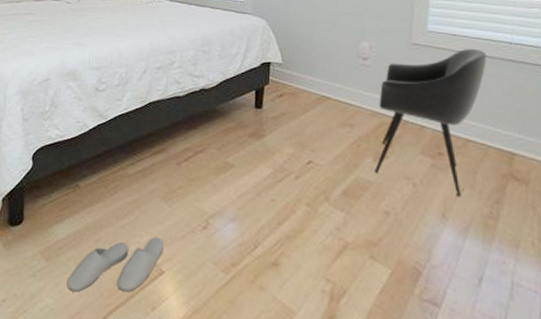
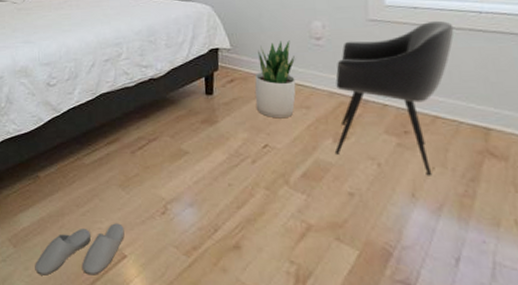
planter: none [302,59,344,136] -> present [254,40,296,119]

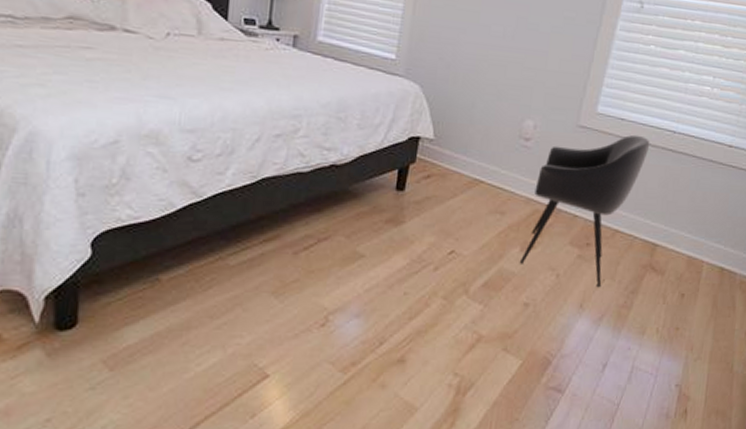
slippers: present [35,223,125,276] -> none [139,337,271,404]
planter: present [254,40,296,119] -> none [449,137,501,223]

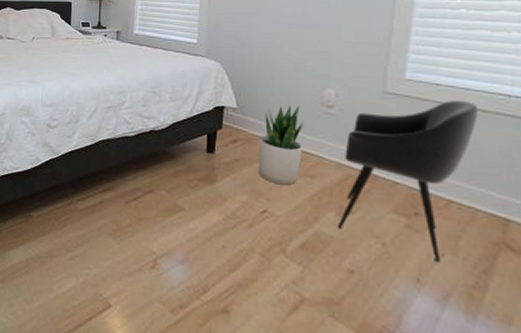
planter: none [449,137,501,223] -> present [258,105,305,186]

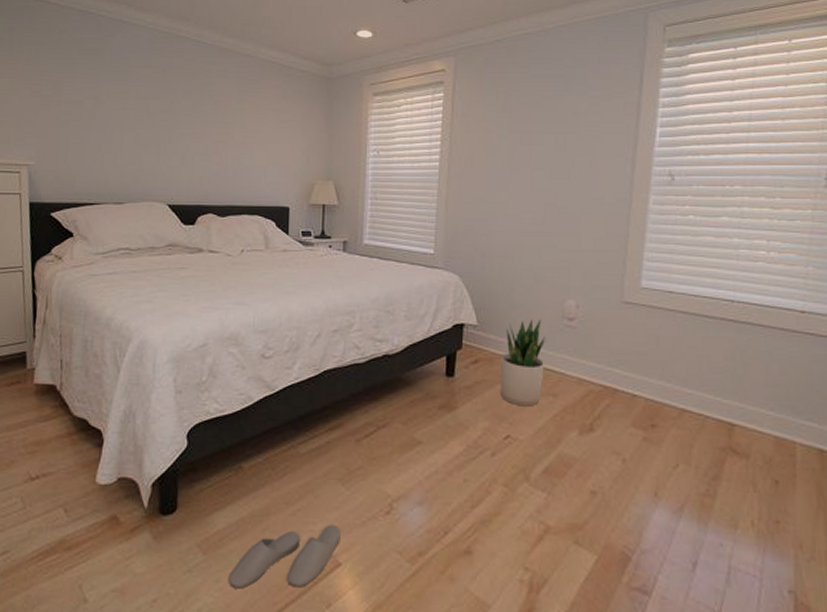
slippers: none [19,271,112,321] -> present [228,525,341,589]
armchair: present [337,99,479,263] -> none [579,307,707,474]

